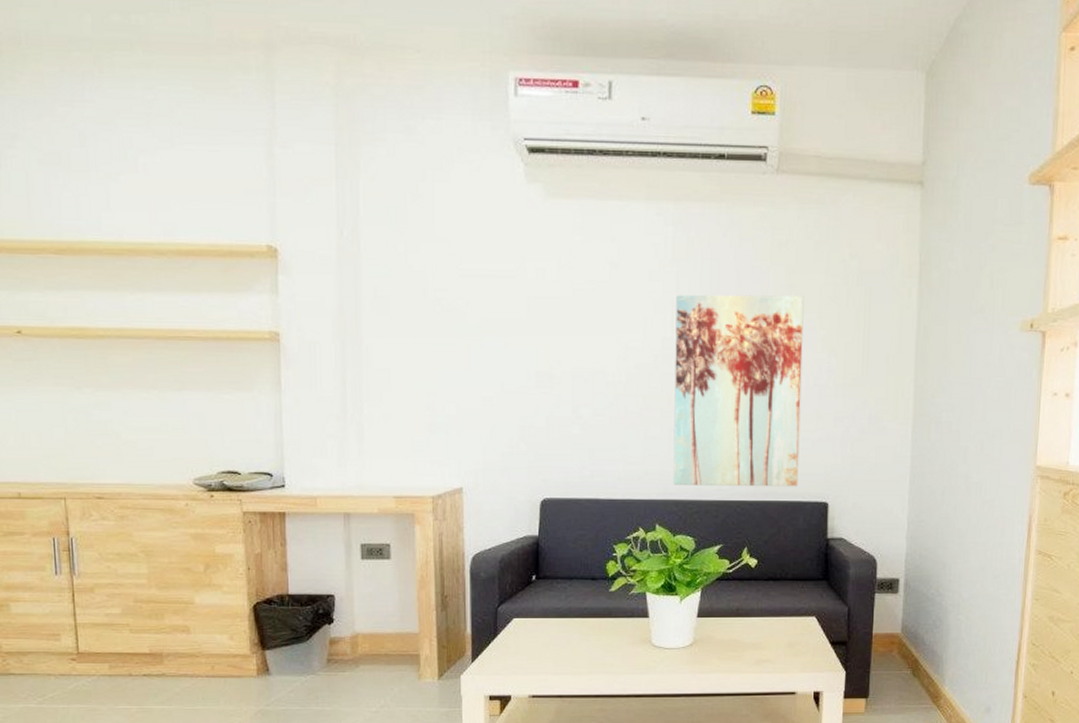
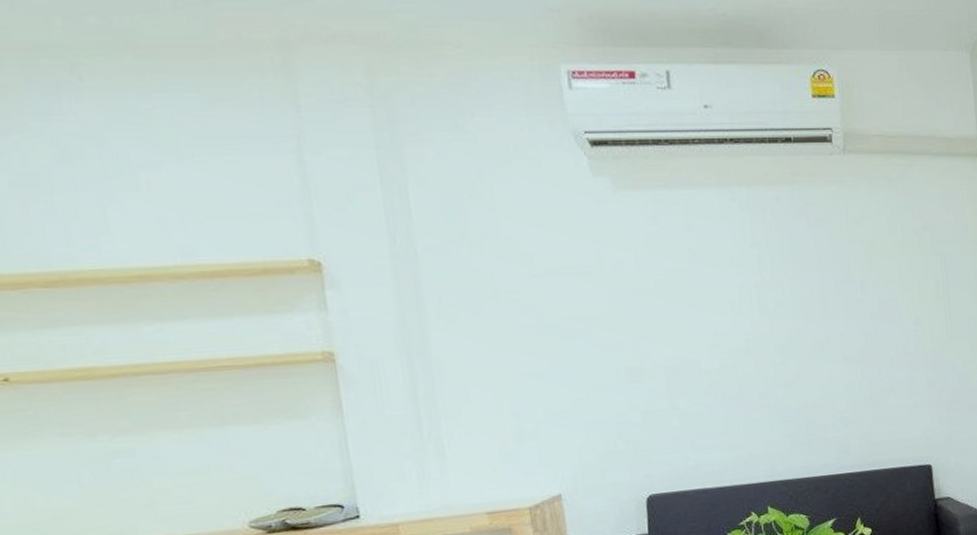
wall art: present [673,294,804,487] -> none [760,269,901,465]

